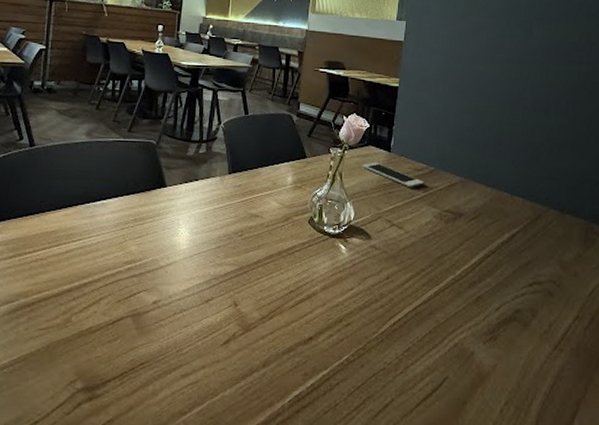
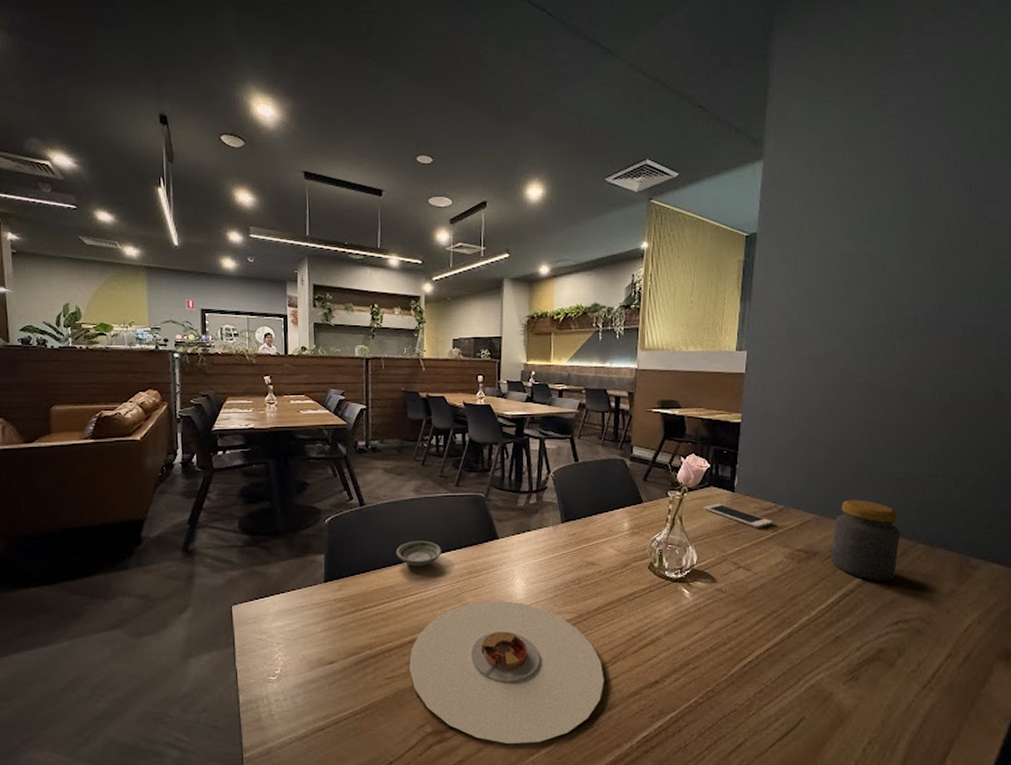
saucer: none [62,185,108,212] -> present [396,541,441,566]
plate: none [65,250,261,402] -> present [409,601,605,743]
jar: none [475,165,535,244] -> present [831,499,900,582]

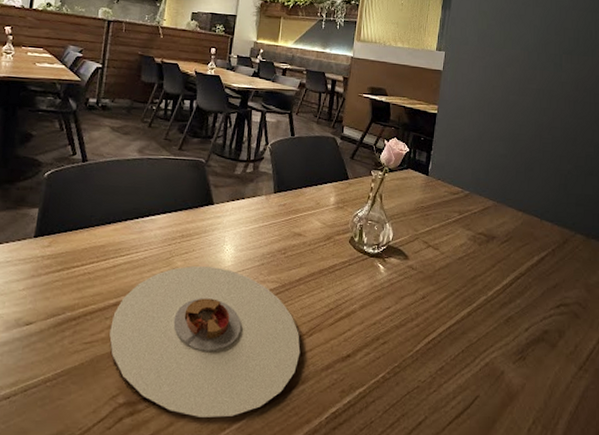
saucer: present [396,541,441,566] -> none [112,200,157,227]
cell phone: present [704,503,773,529] -> none [401,185,460,211]
jar: present [831,499,900,582] -> none [506,190,563,267]

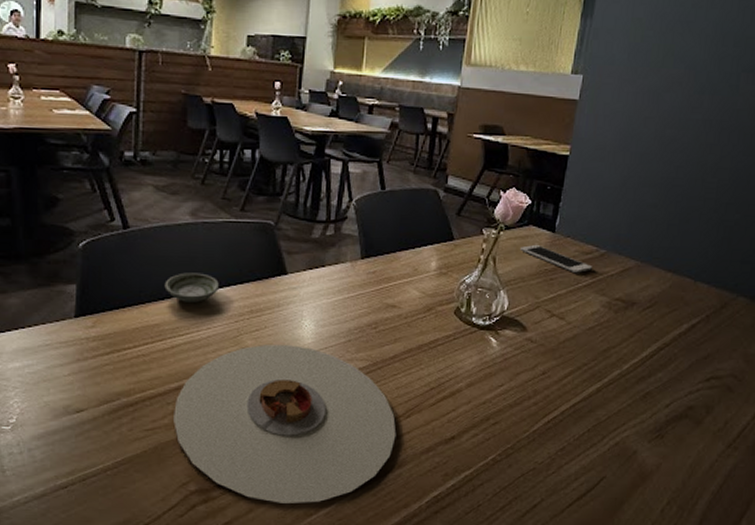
saucer: none [112,200,157,227] -> present [164,272,219,303]
cell phone: none [401,185,460,211] -> present [520,244,593,274]

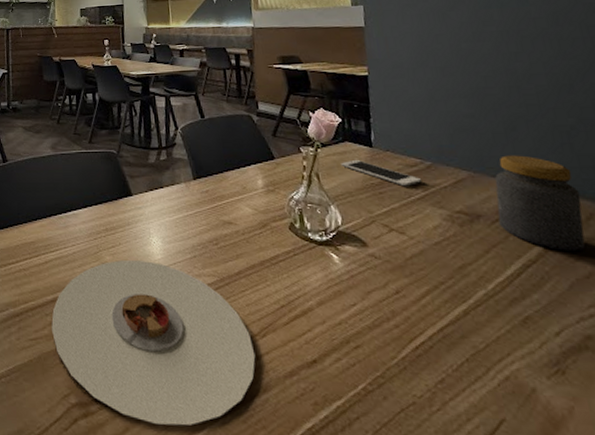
saucer: present [164,272,219,303] -> none [36,196,78,222]
jar: none [649,247,723,336] -> present [495,155,586,251]

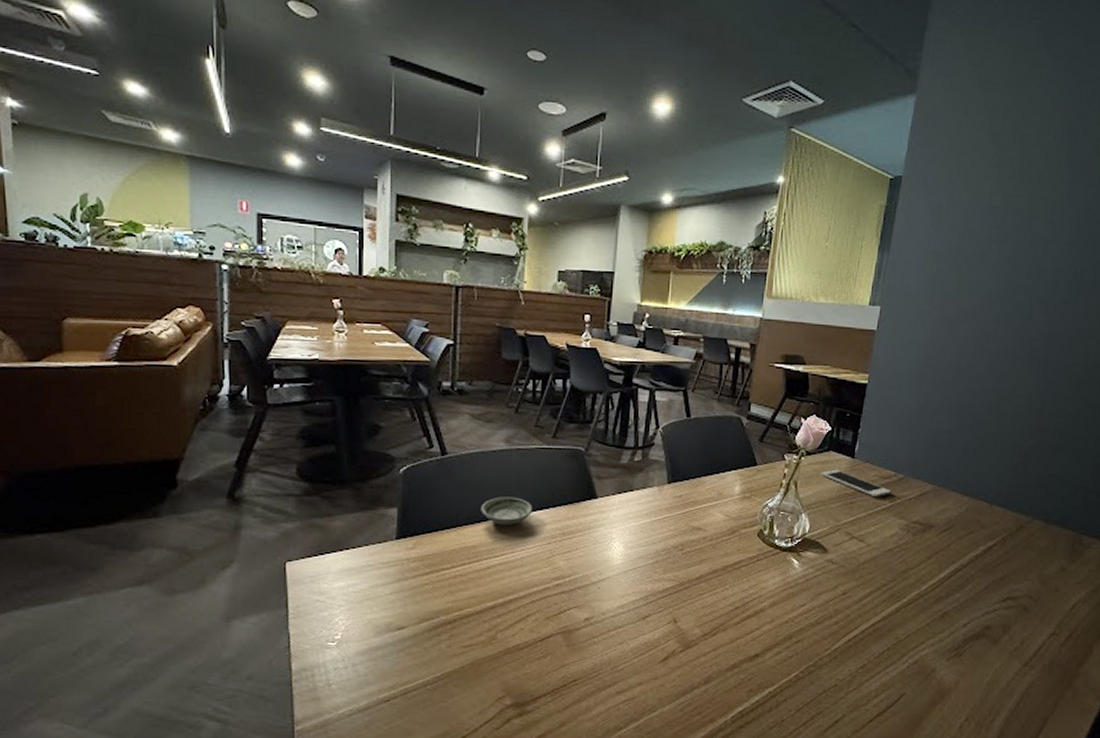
saucer: none [36,196,78,222] -> present [480,497,532,525]
plate: present [51,260,256,426] -> none [490,565,703,718]
jar: present [495,155,586,251] -> none [946,471,1018,558]

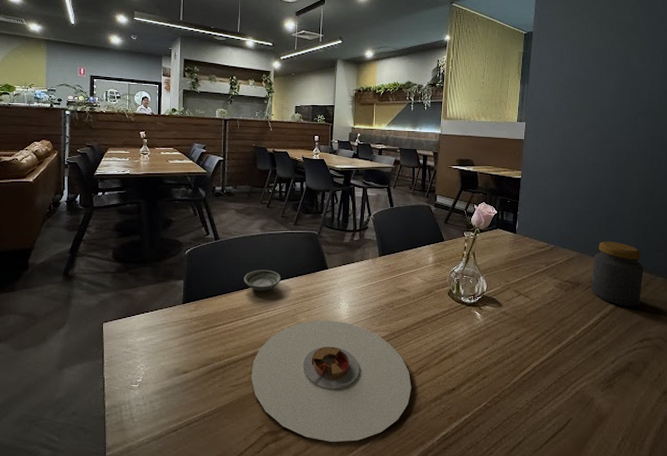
plate: none [490,565,703,718] -> present [251,321,412,442]
cell phone: present [821,469,892,498] -> none [492,242,546,263]
jar: none [946,471,1018,558] -> present [591,241,644,307]

